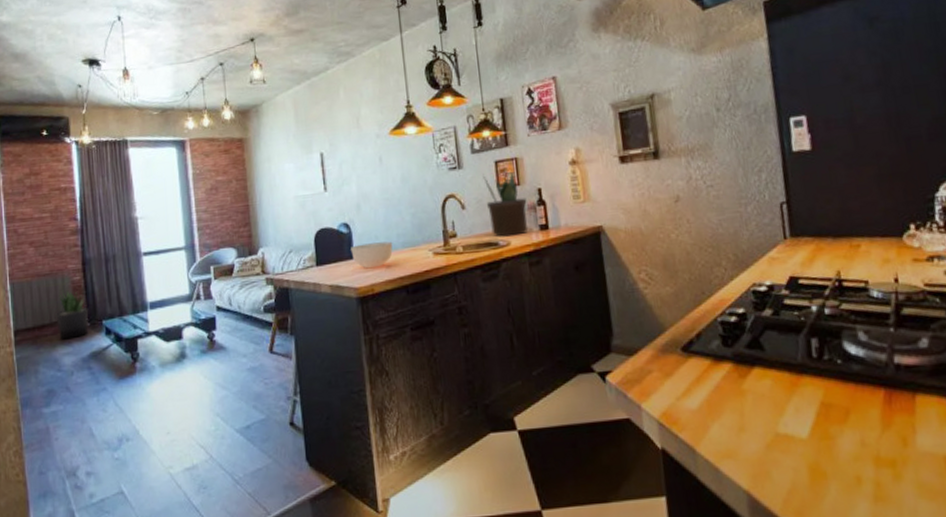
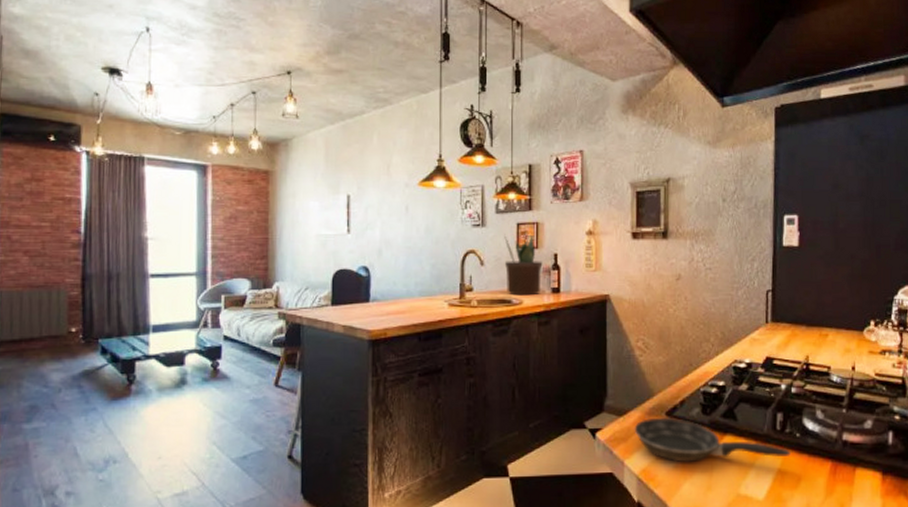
planter: present [56,291,89,340] -> none [47,305,85,356]
bowl: present [351,241,393,269] -> none [368,289,409,313]
frying pan: none [647,352,833,402] -> present [634,417,791,462]

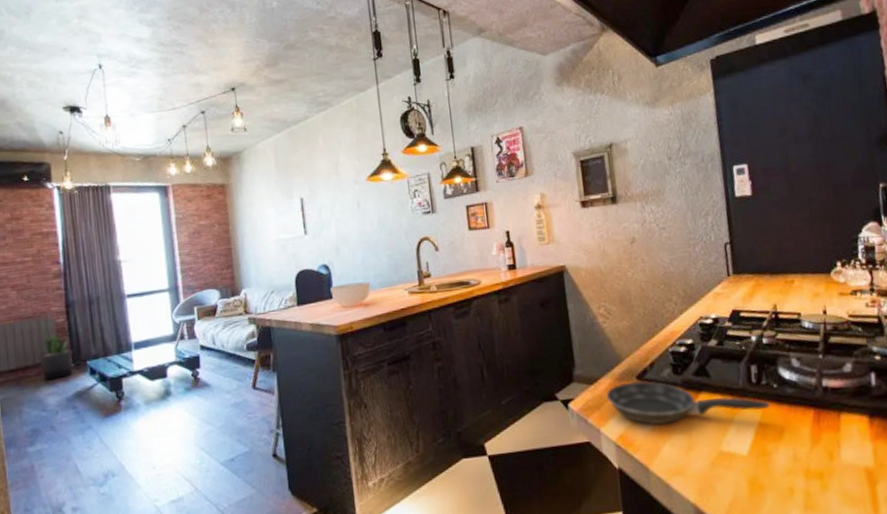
planter: none [47,305,85,356] -> present [39,333,73,381]
bowl: none [368,289,409,313] -> present [330,281,370,308]
planter: present [504,234,543,296] -> none [455,216,498,277]

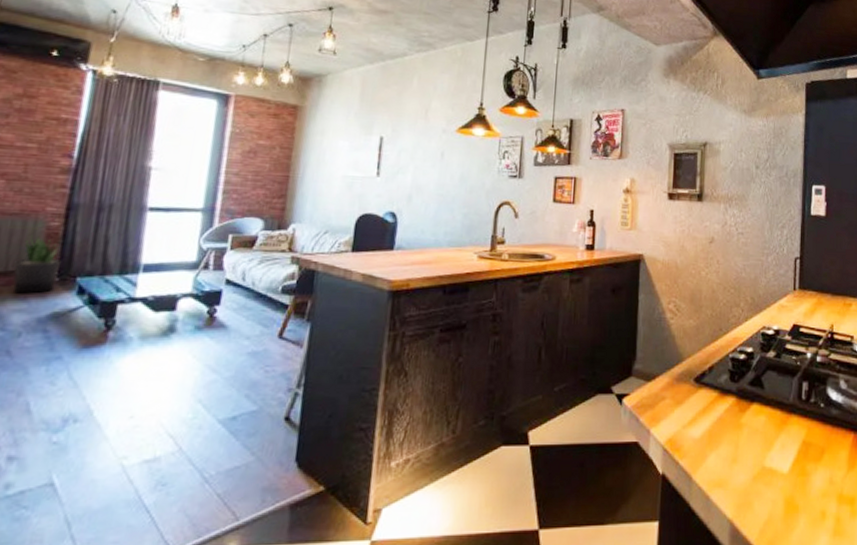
bowl: present [330,281,370,308] -> none [392,236,438,263]
frying pan: present [606,380,770,425] -> none [661,383,815,431]

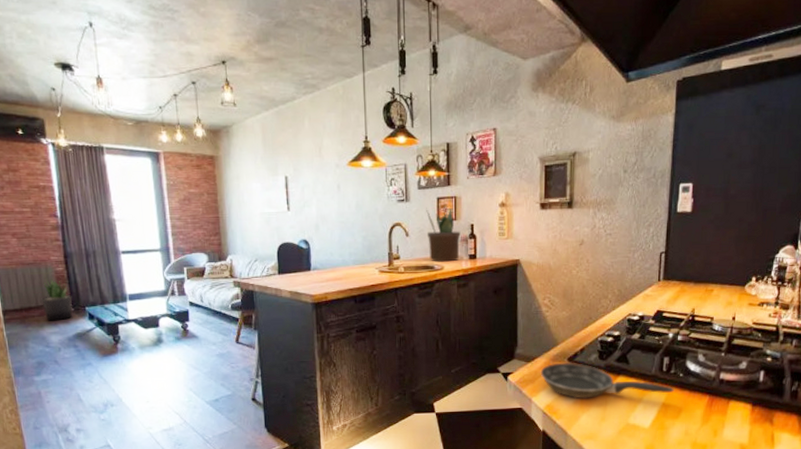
planter: none [539,187,579,252] -> present [426,208,461,262]
frying pan: none [661,383,815,431] -> present [540,362,674,398]

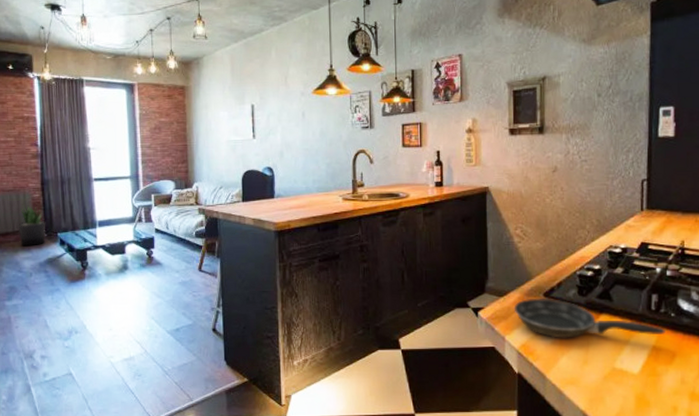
planter: present [426,208,461,262] -> none [391,134,427,190]

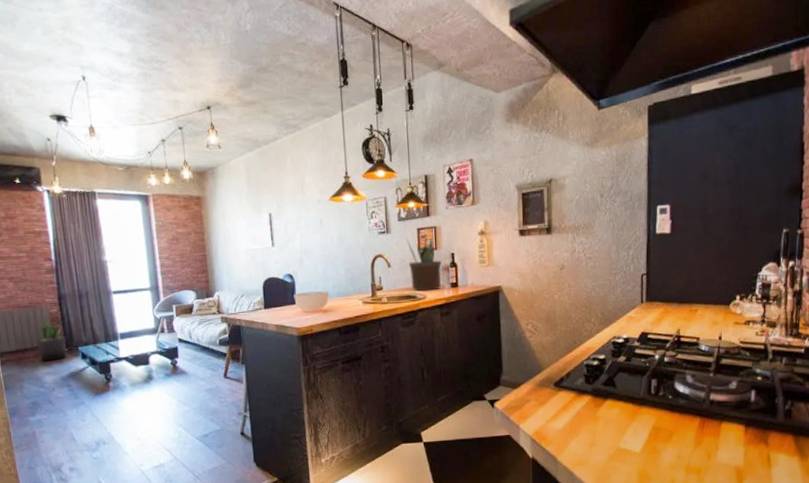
bowl: none [273,186,308,208] -> present [294,291,329,313]
planter: none [391,134,427,190] -> present [407,238,442,292]
frying pan: present [514,298,665,338] -> none [527,387,664,424]

